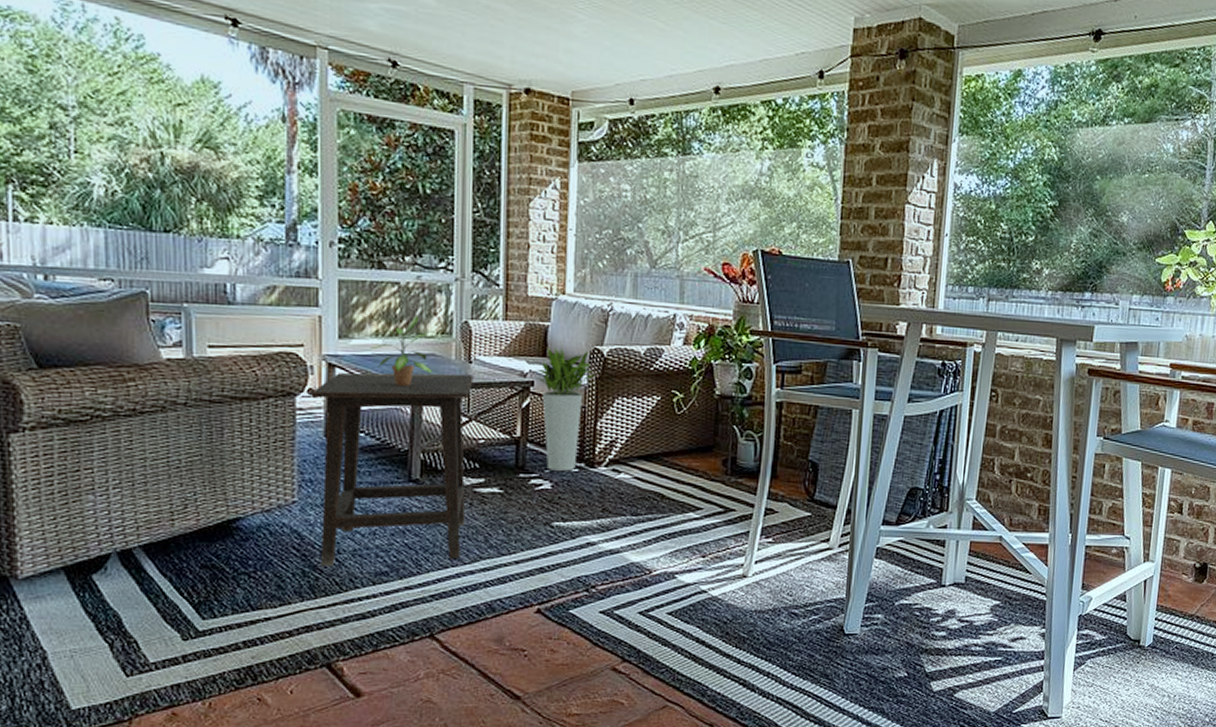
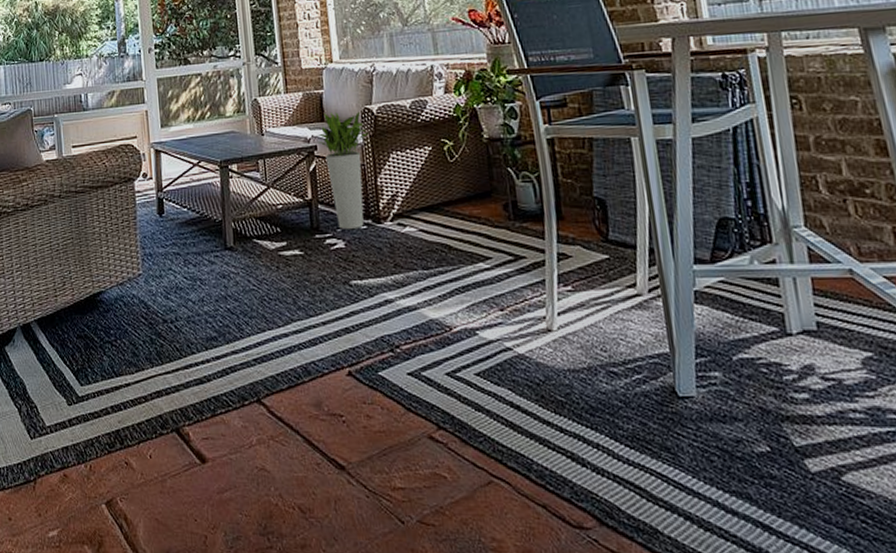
side table: present [311,372,474,567] -> none [145,146,275,334]
potted plant: present [370,315,433,386] -> none [184,99,234,163]

